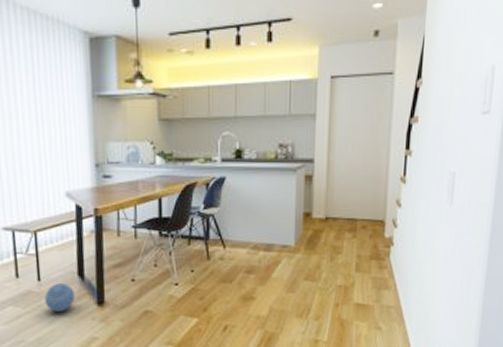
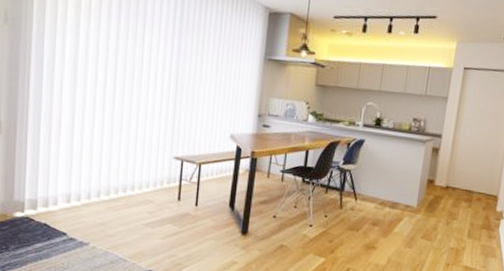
ball: present [44,283,75,312] -> none [198,210,224,235]

